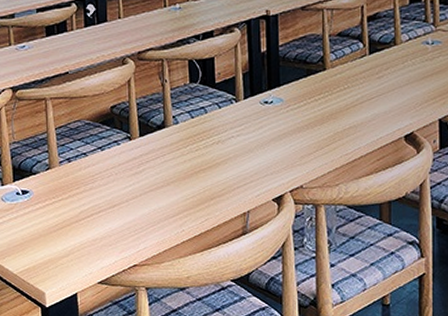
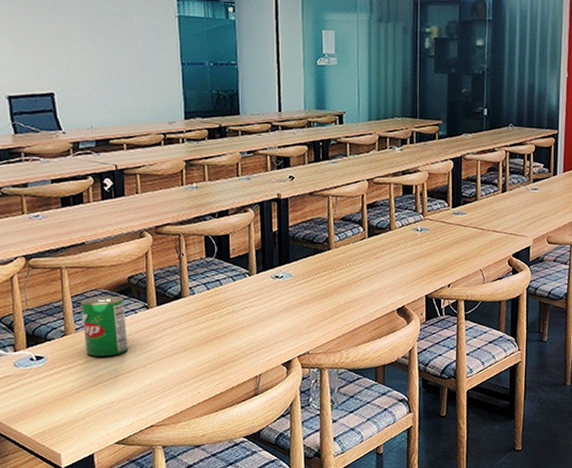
can: none [64,126,111,191] -> present [81,295,129,356]

